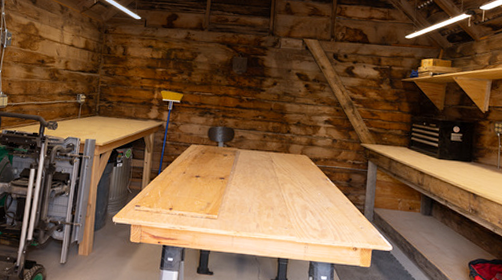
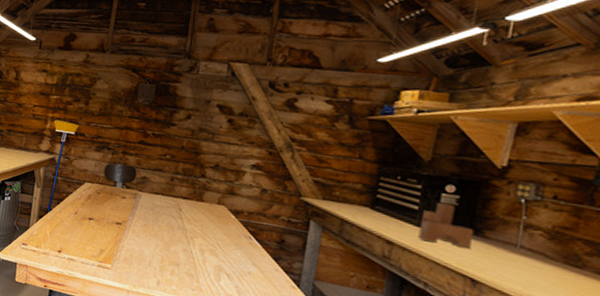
wooden clamp: none [439,141,473,172] -> present [418,203,475,248]

